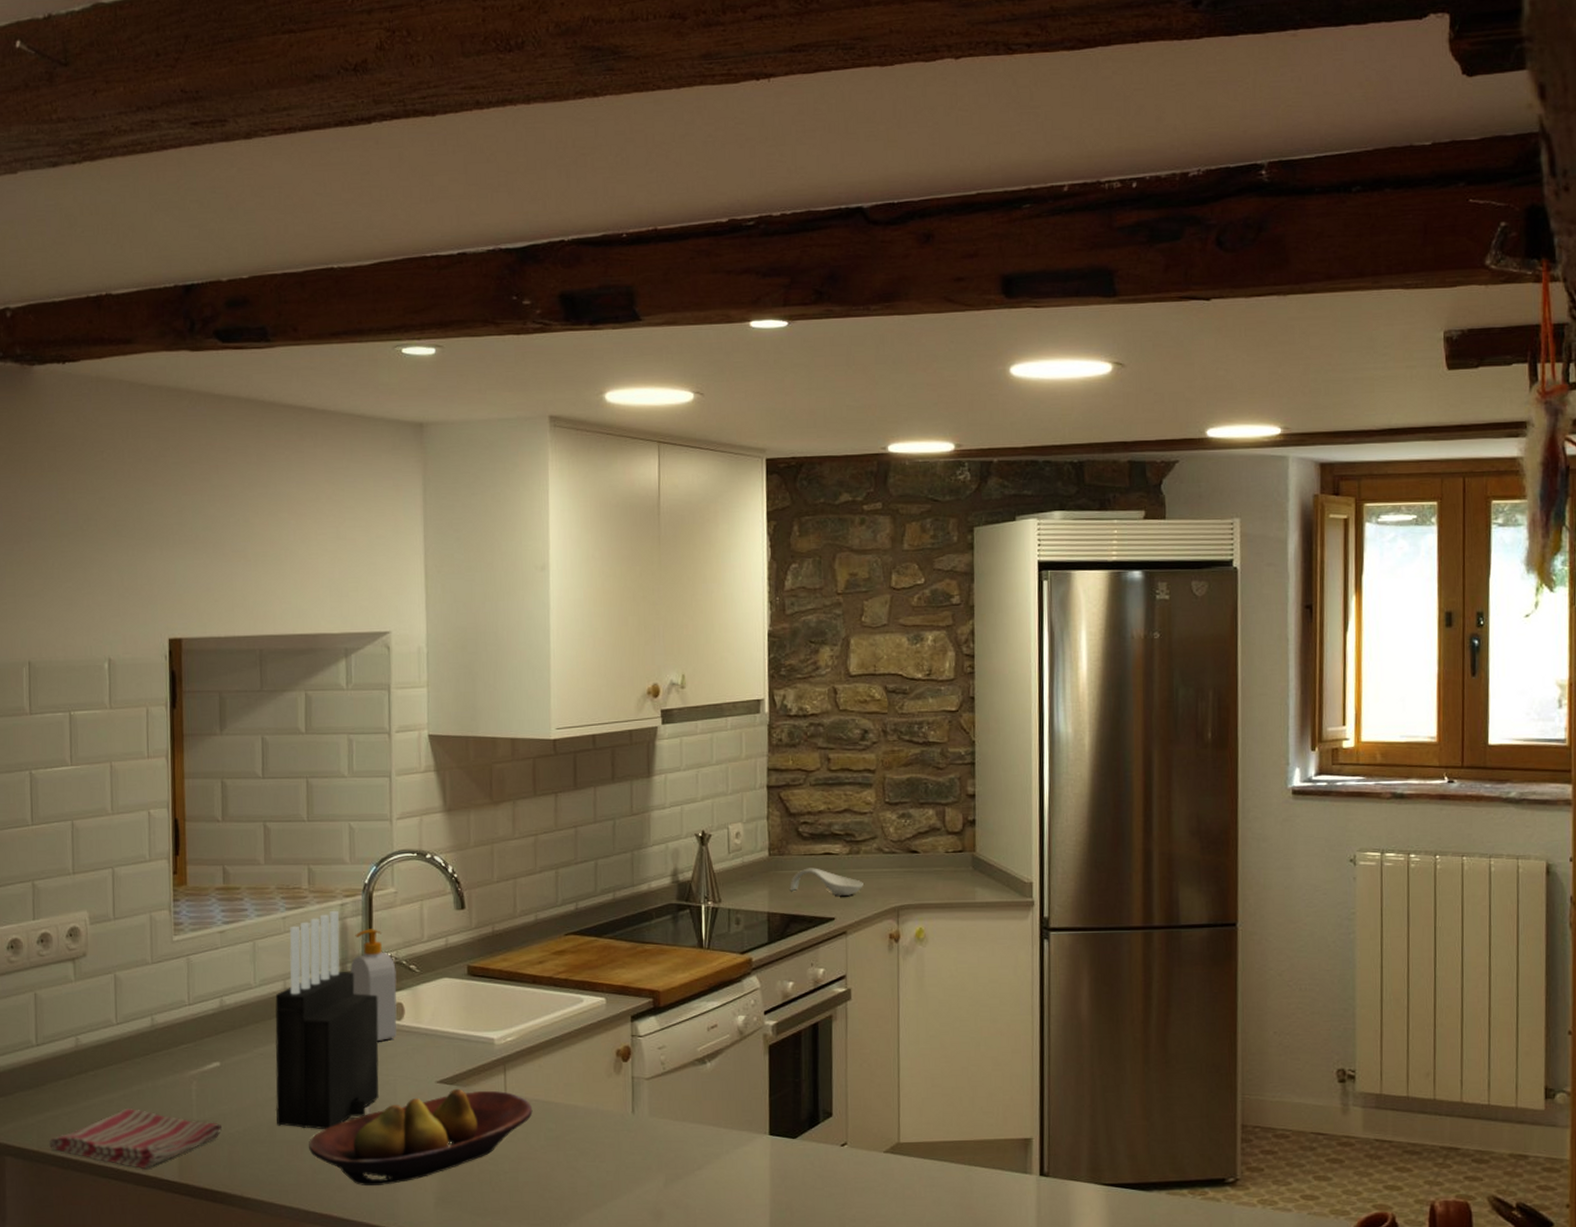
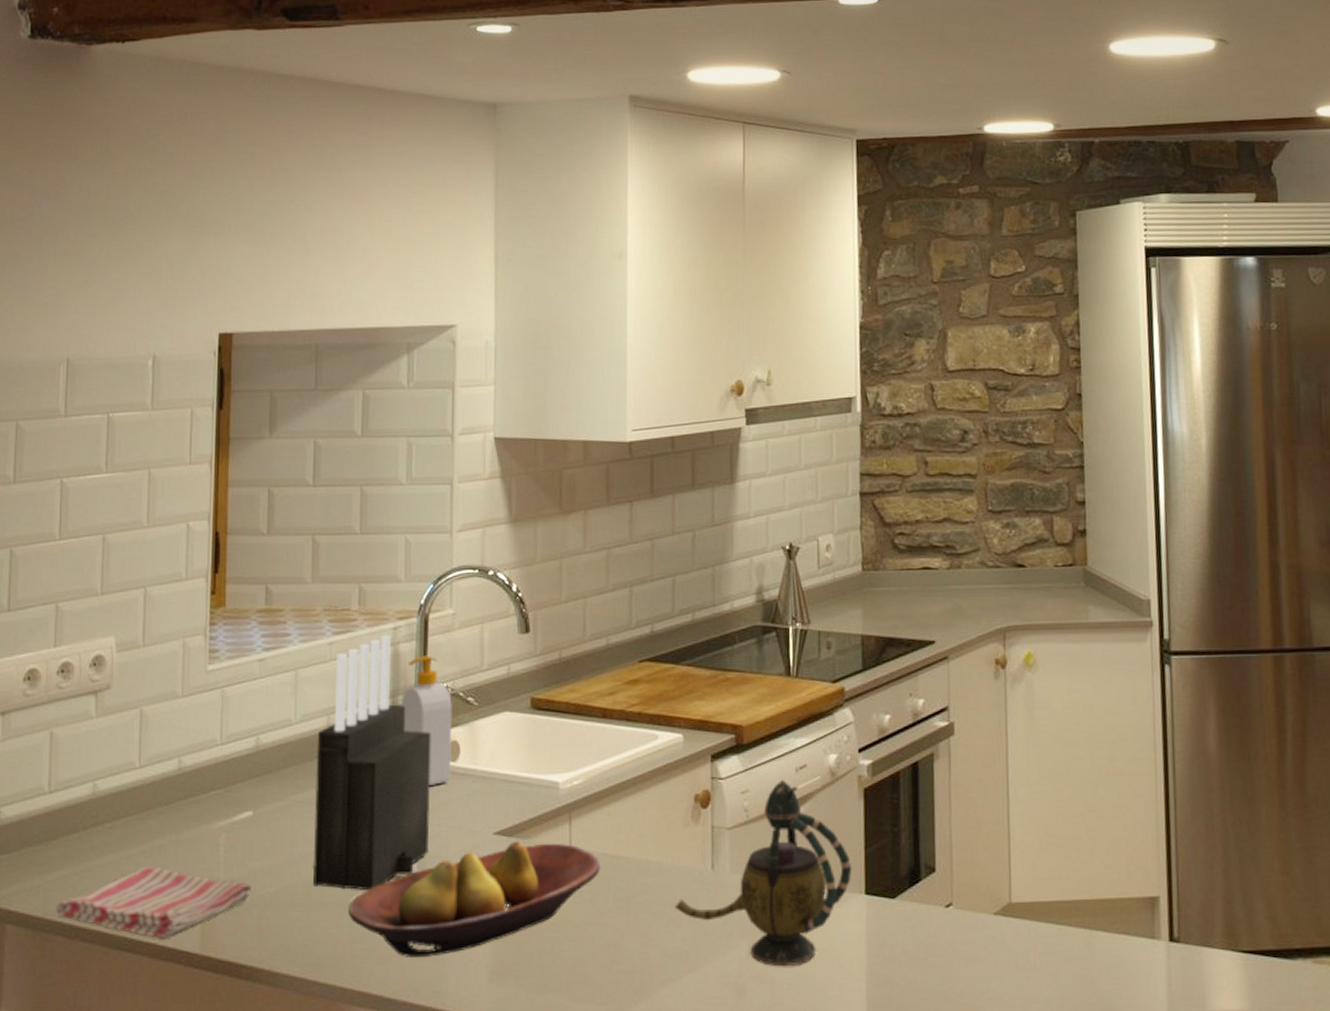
teapot: none [599,1038,758,1195] -> present [674,780,852,967]
spoon rest: present [789,868,864,896] -> none [885,584,966,616]

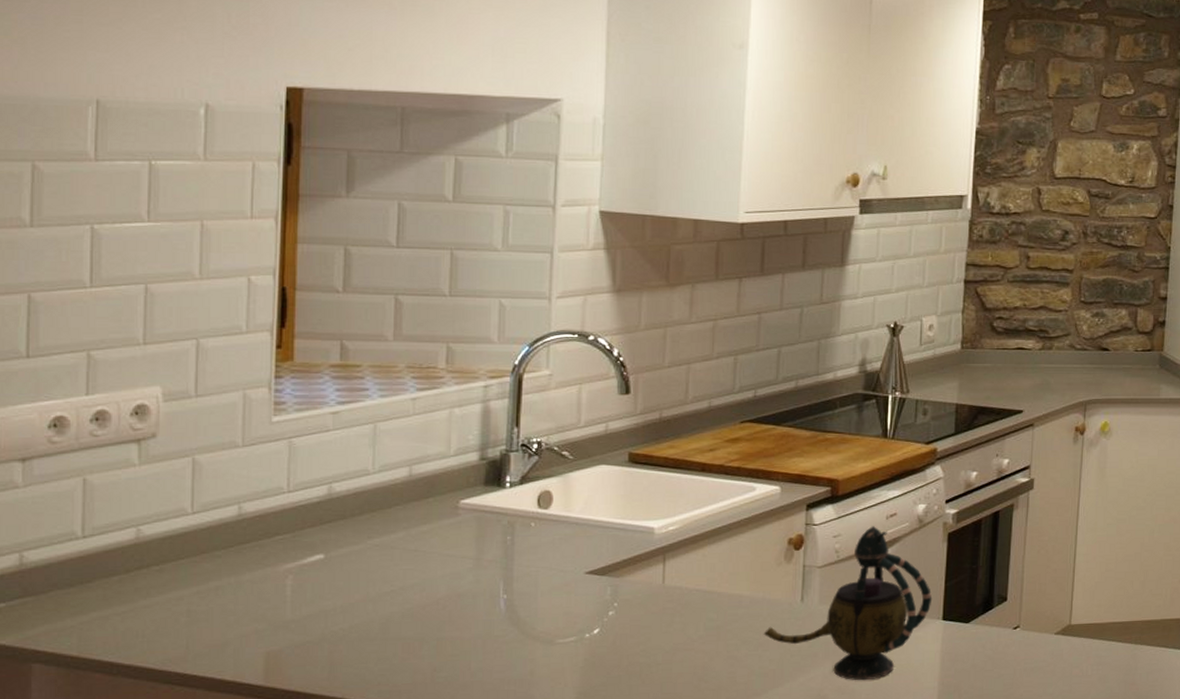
dish towel: present [55,865,252,938] -> none [93,605,323,673]
knife block: present [313,634,431,891] -> none [391,392,523,625]
fruit bowl: present [348,841,601,957] -> none [429,579,693,683]
soap bottle: present [402,656,453,787] -> none [491,412,546,532]

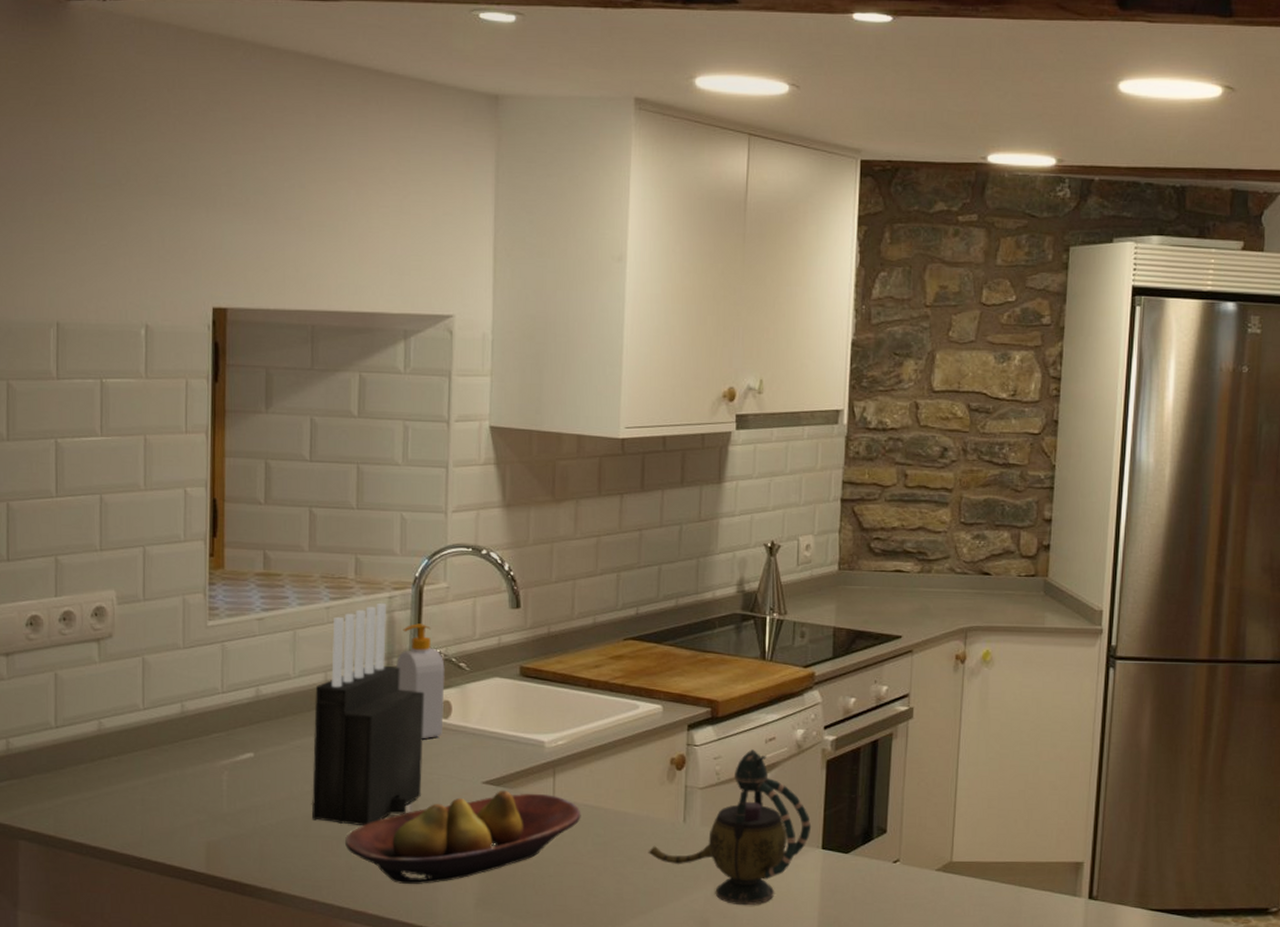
knife block: none [391,392,523,625] -> present [312,602,425,827]
fruit bowl: none [429,579,693,683] -> present [345,790,581,884]
soap bottle: none [491,412,546,532] -> present [396,623,445,740]

